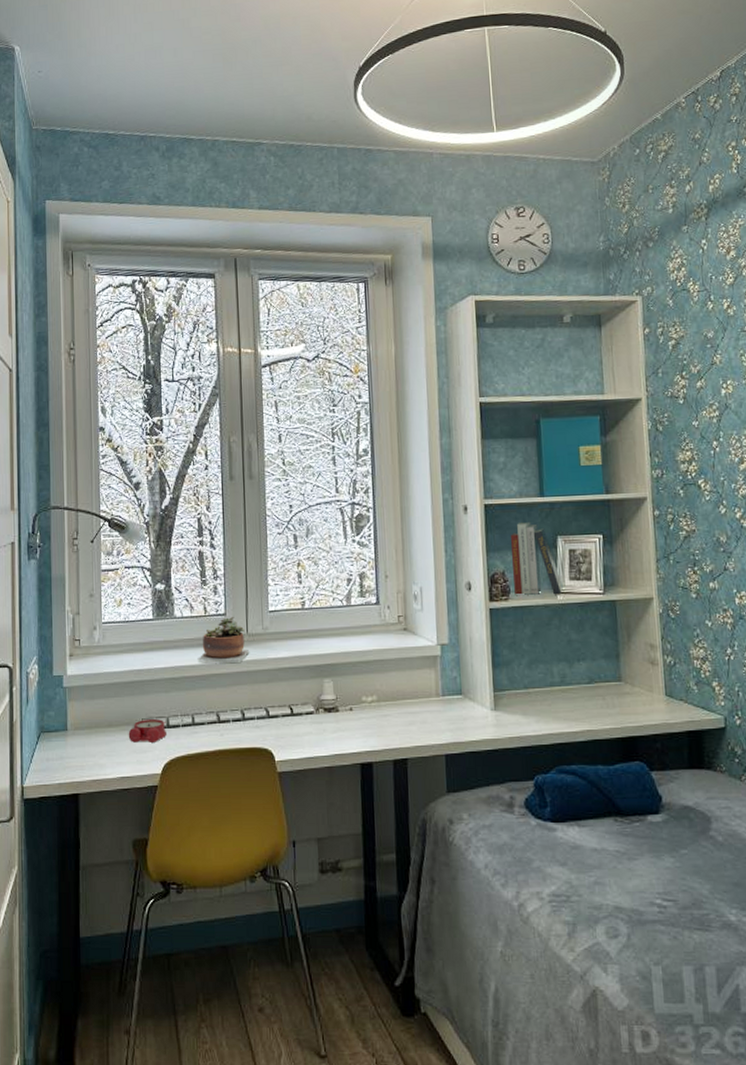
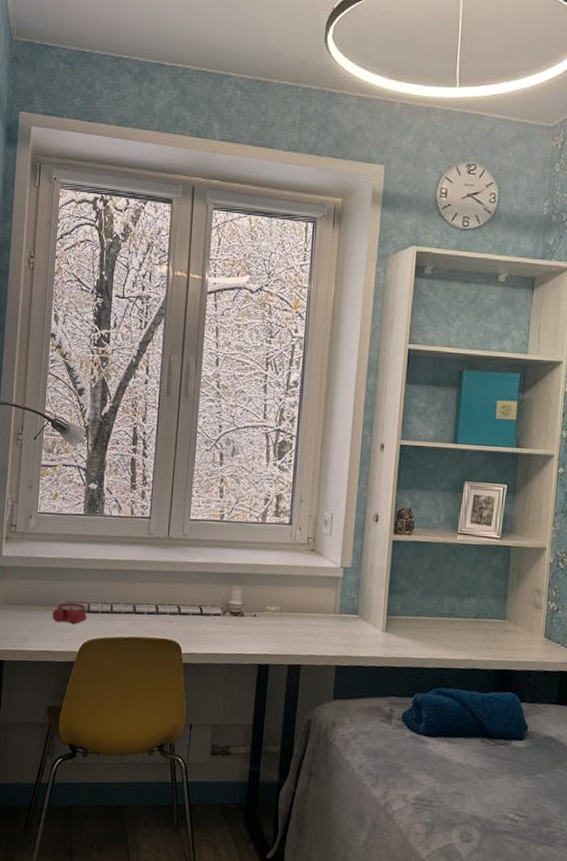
succulent plant: present [197,617,250,664] -> none [120,520,169,563]
books: present [510,521,563,595] -> none [418,464,464,535]

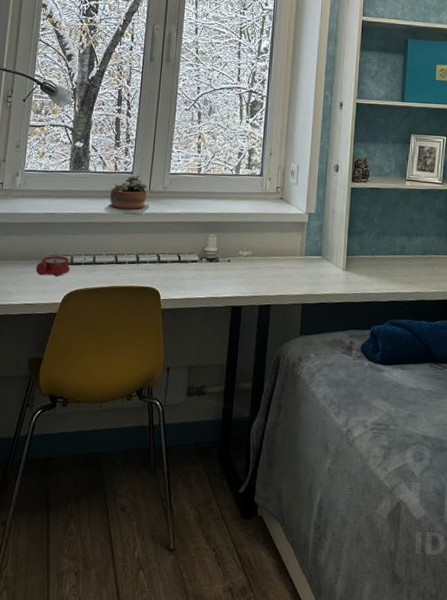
succulent plant: none [120,520,169,563] -> present [104,175,150,215]

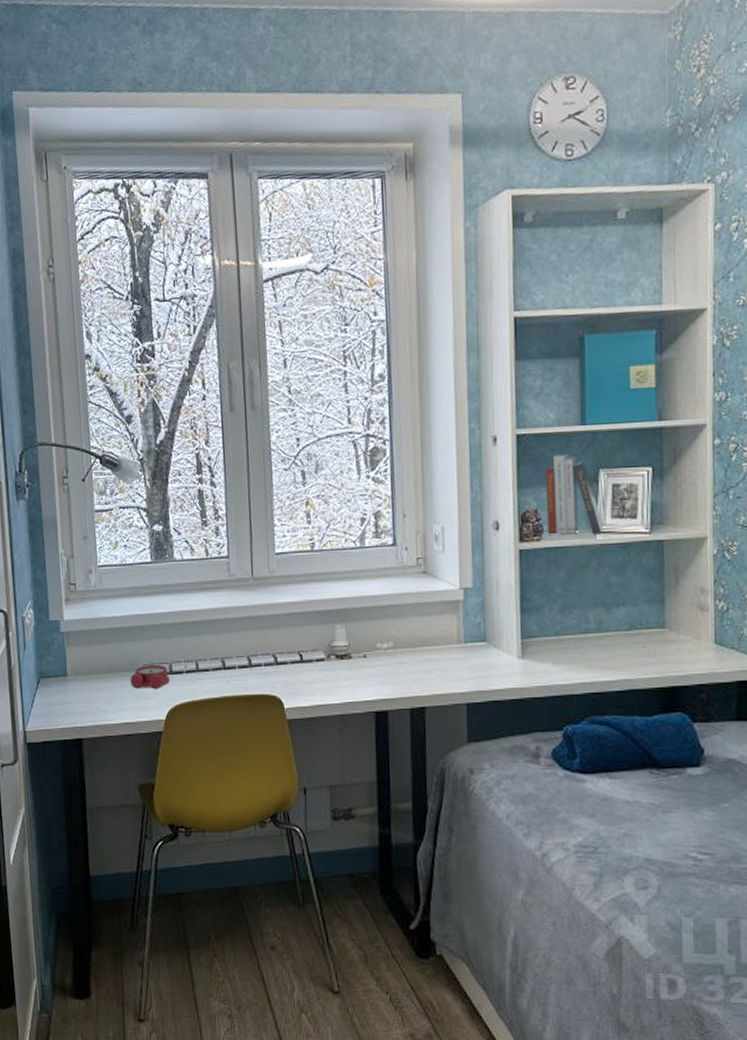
succulent plant: present [104,175,150,215] -> none [200,560,256,609]
books: none [372,120,411,182] -> present [544,452,603,535]

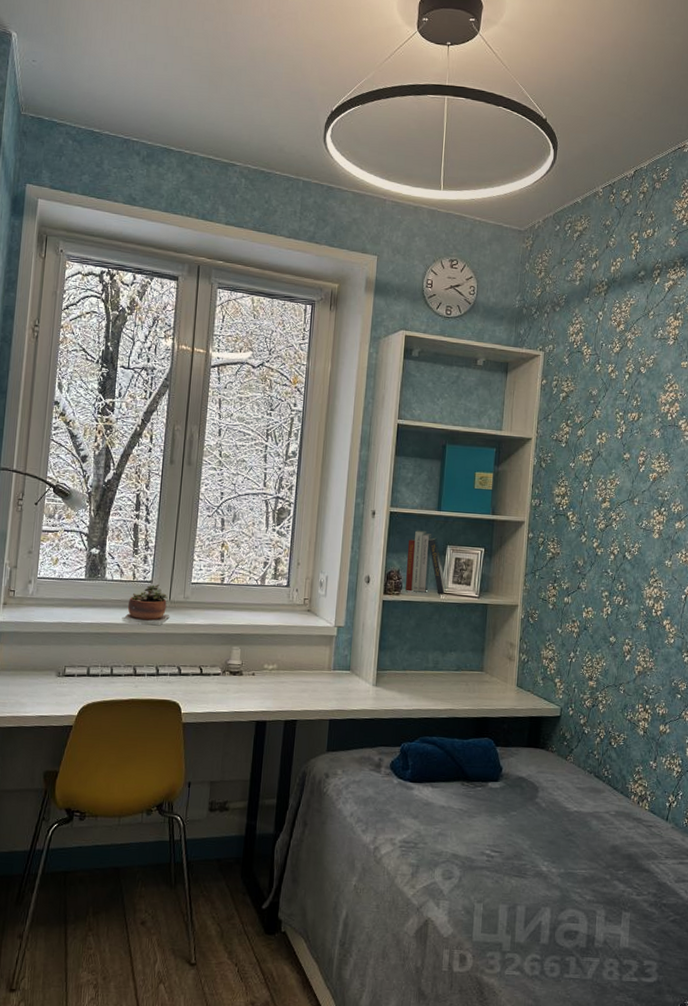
alarm clock: present [130,665,170,689] -> none [50,667,88,688]
succulent plant: none [200,560,256,609] -> present [122,584,170,626]

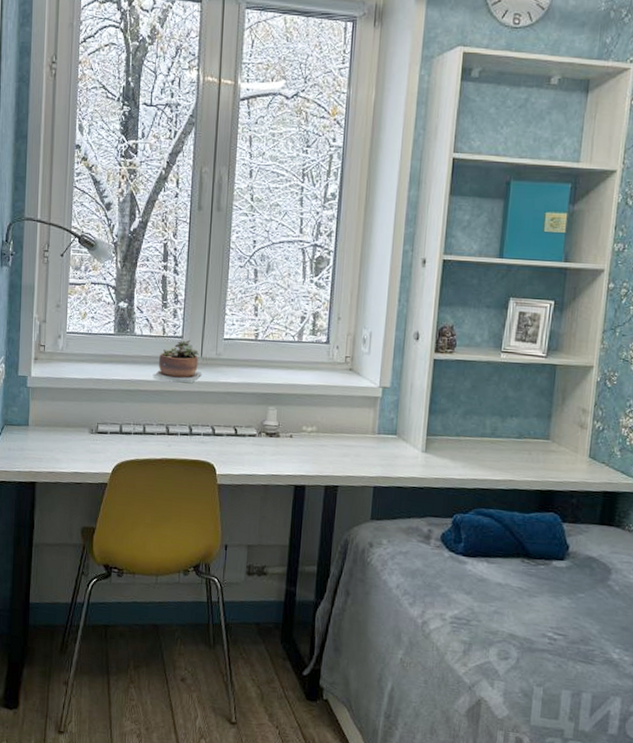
books: present [405,529,446,595] -> none [460,280,508,353]

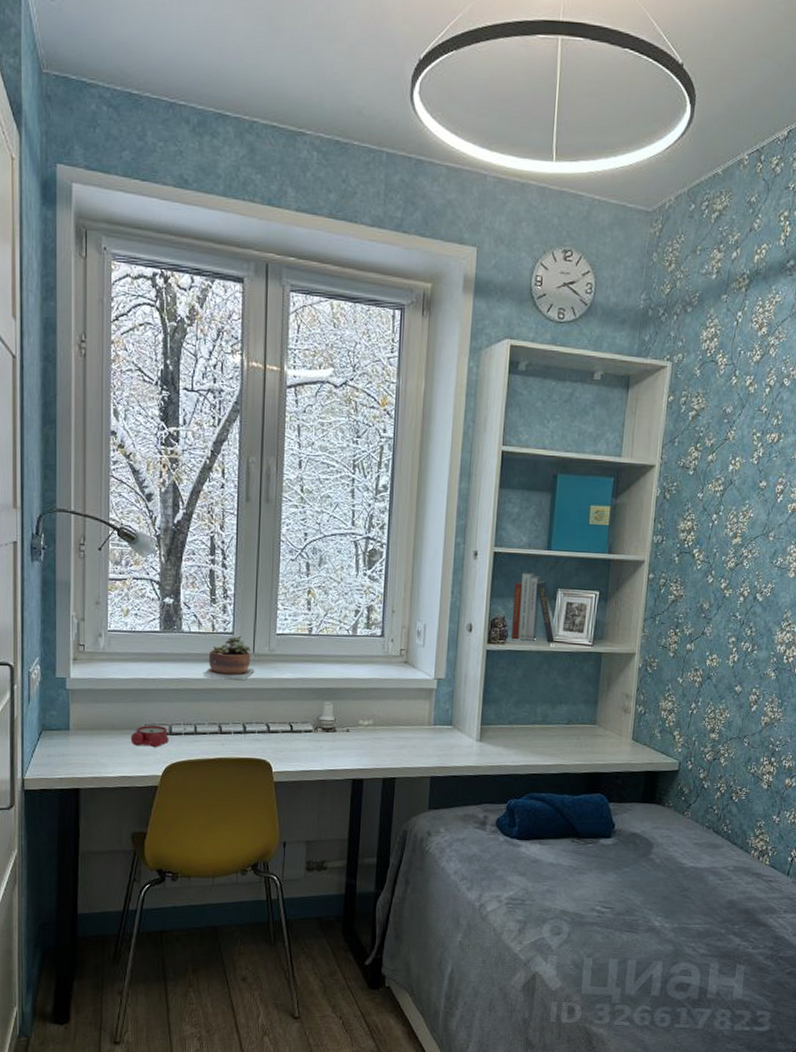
alarm clock: none [84,424,120,445] -> present [130,725,170,747]
books: none [460,280,508,353] -> present [511,571,557,643]

